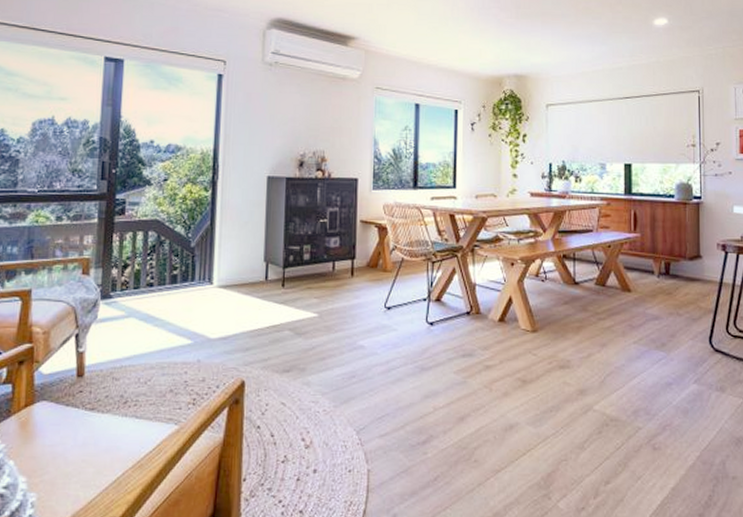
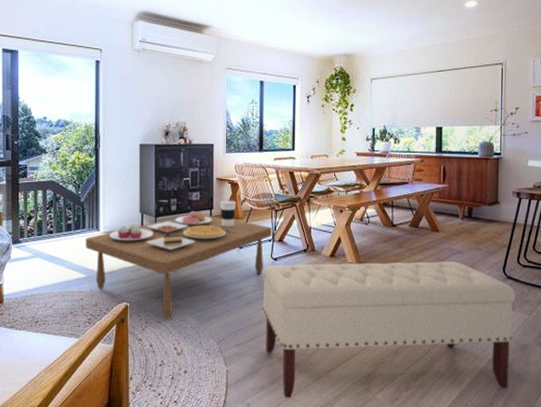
coffee table: none [194,249,428,400] -> present [85,201,272,319]
bench: none [414,329,726,508] -> present [262,261,516,399]

